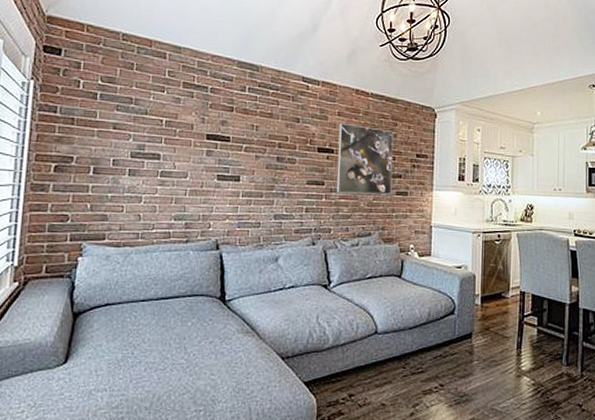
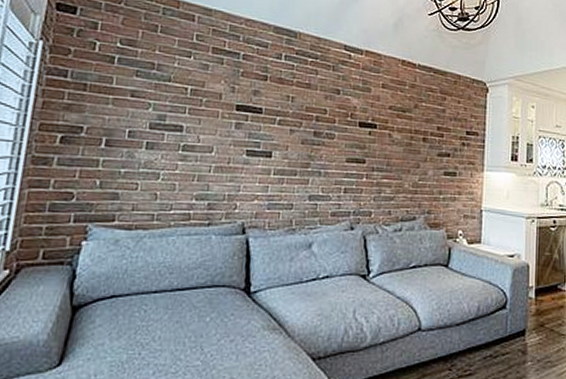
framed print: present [336,122,394,195] -> none [378,95,442,175]

